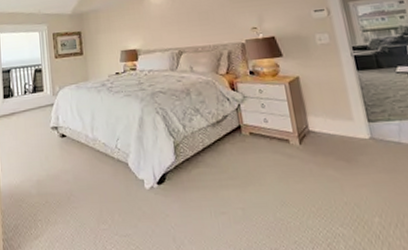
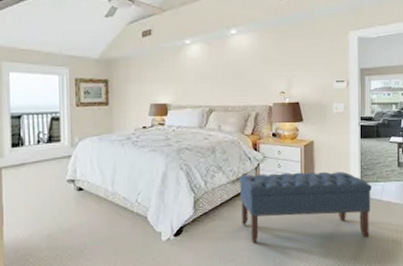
bench: none [219,109,394,194] -> present [239,171,372,243]

